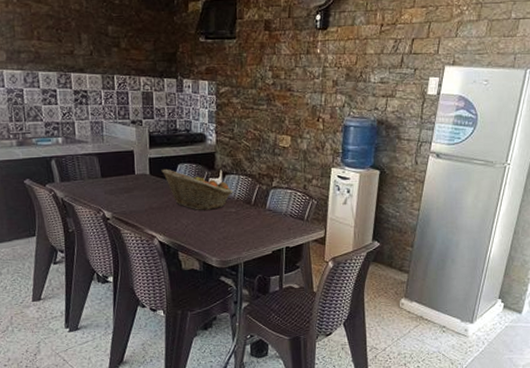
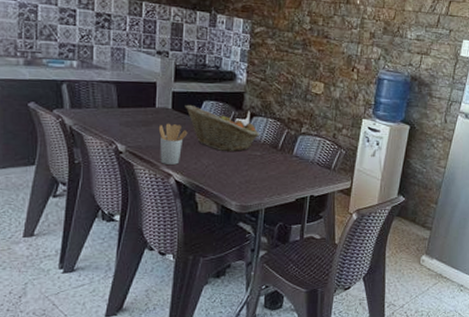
utensil holder: none [139,188,166,227] -> present [158,123,188,165]

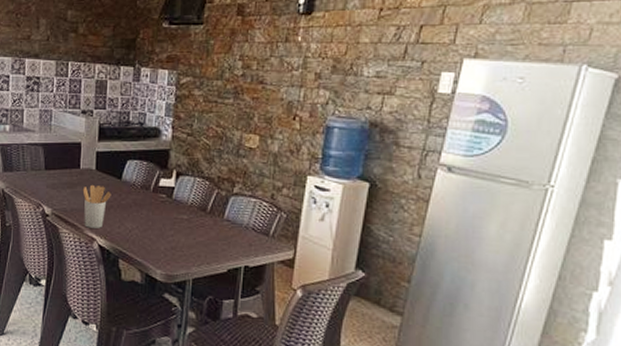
fruit basket: present [185,104,260,152] -> none [108,164,187,216]

